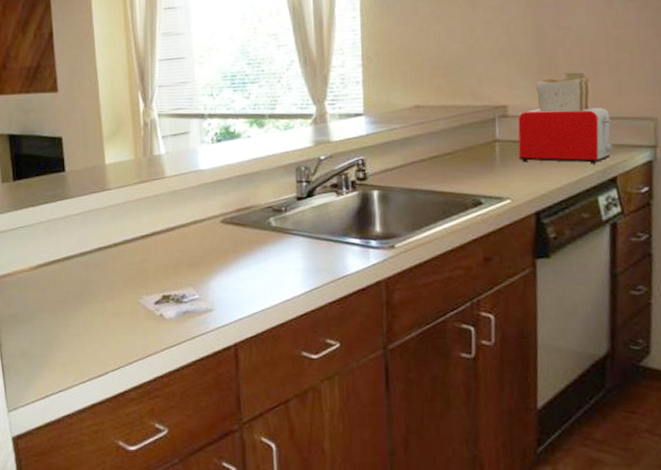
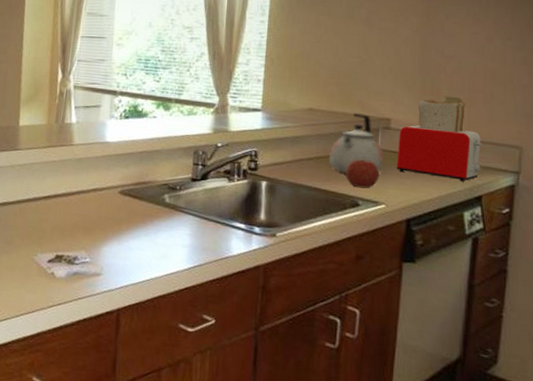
kettle: none [442,103,504,171] -> present [328,112,384,173]
fruit: none [463,150,500,185] -> present [345,156,379,189]

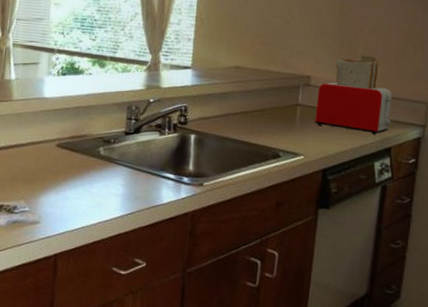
kettle: present [328,112,384,173] -> none [253,70,304,127]
fruit: present [345,156,379,189] -> none [268,111,299,141]

